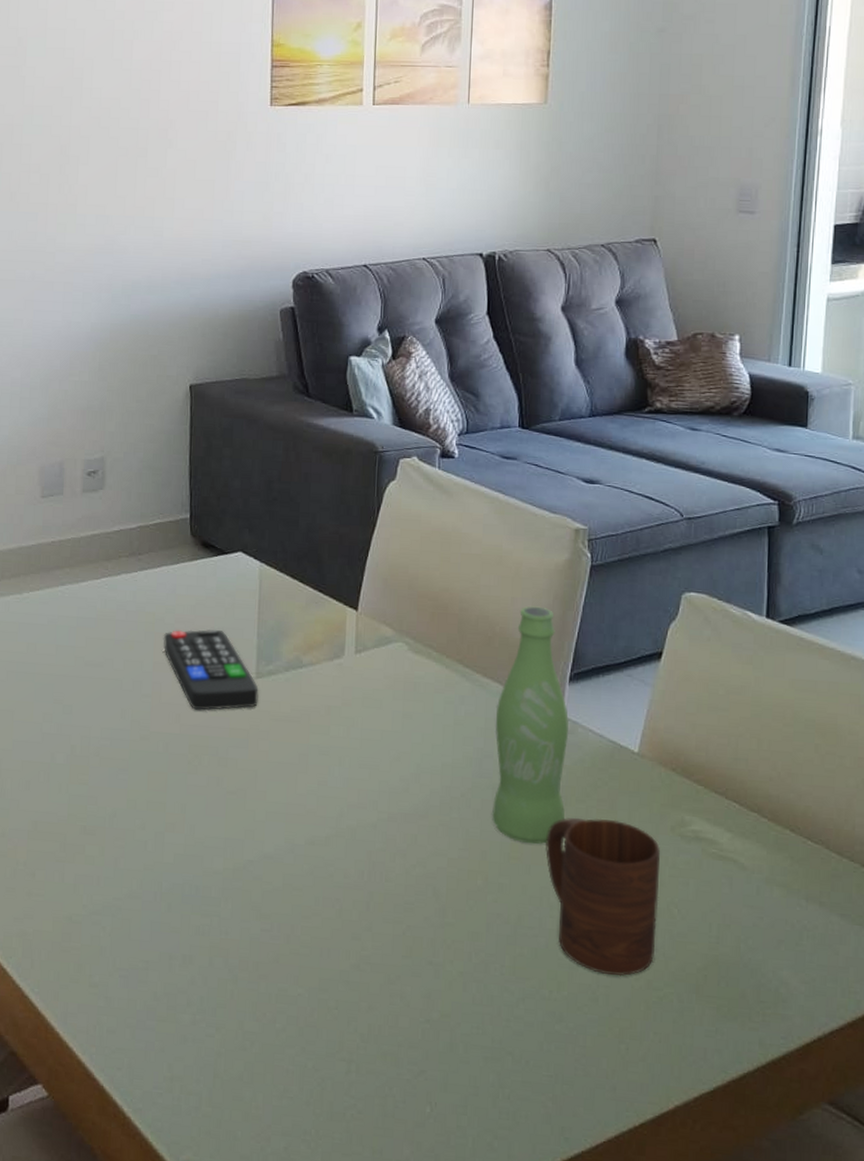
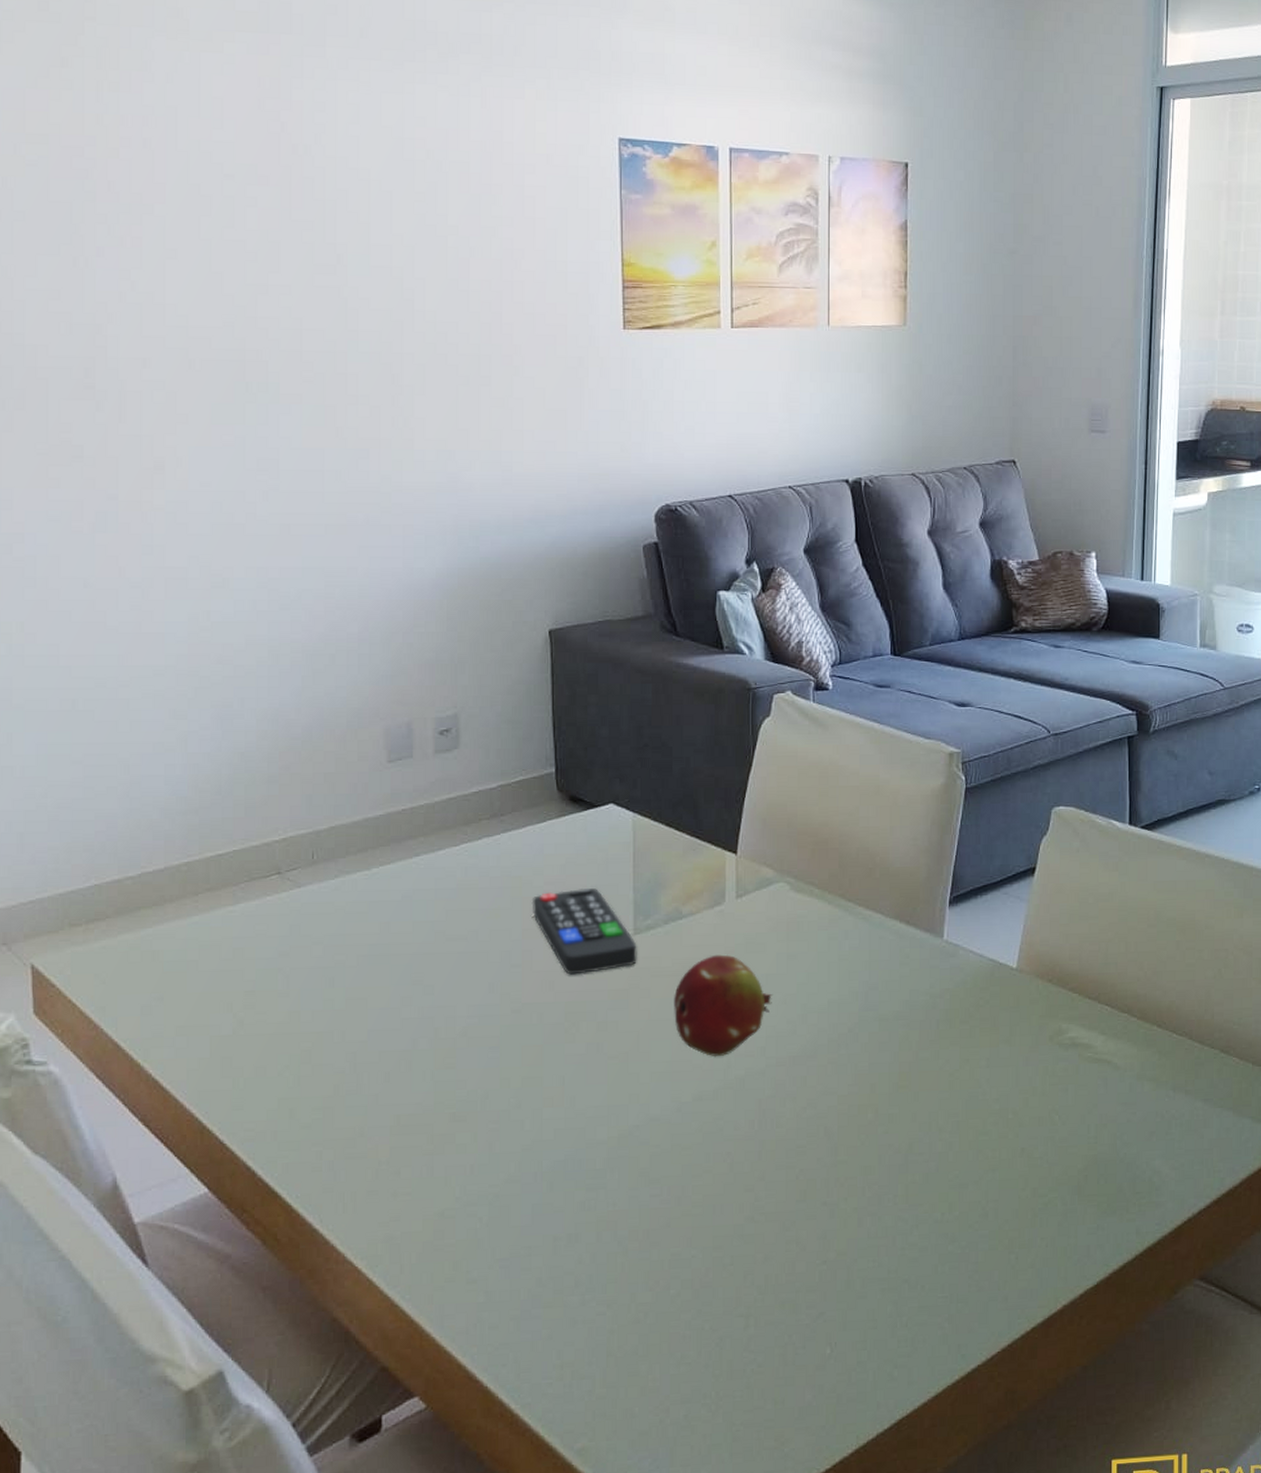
fruit: none [291,705,388,805] -> present [674,954,773,1057]
bottle: present [491,606,569,845] -> none [878,833,951,1071]
cup: present [546,817,661,977] -> none [933,1036,1041,1189]

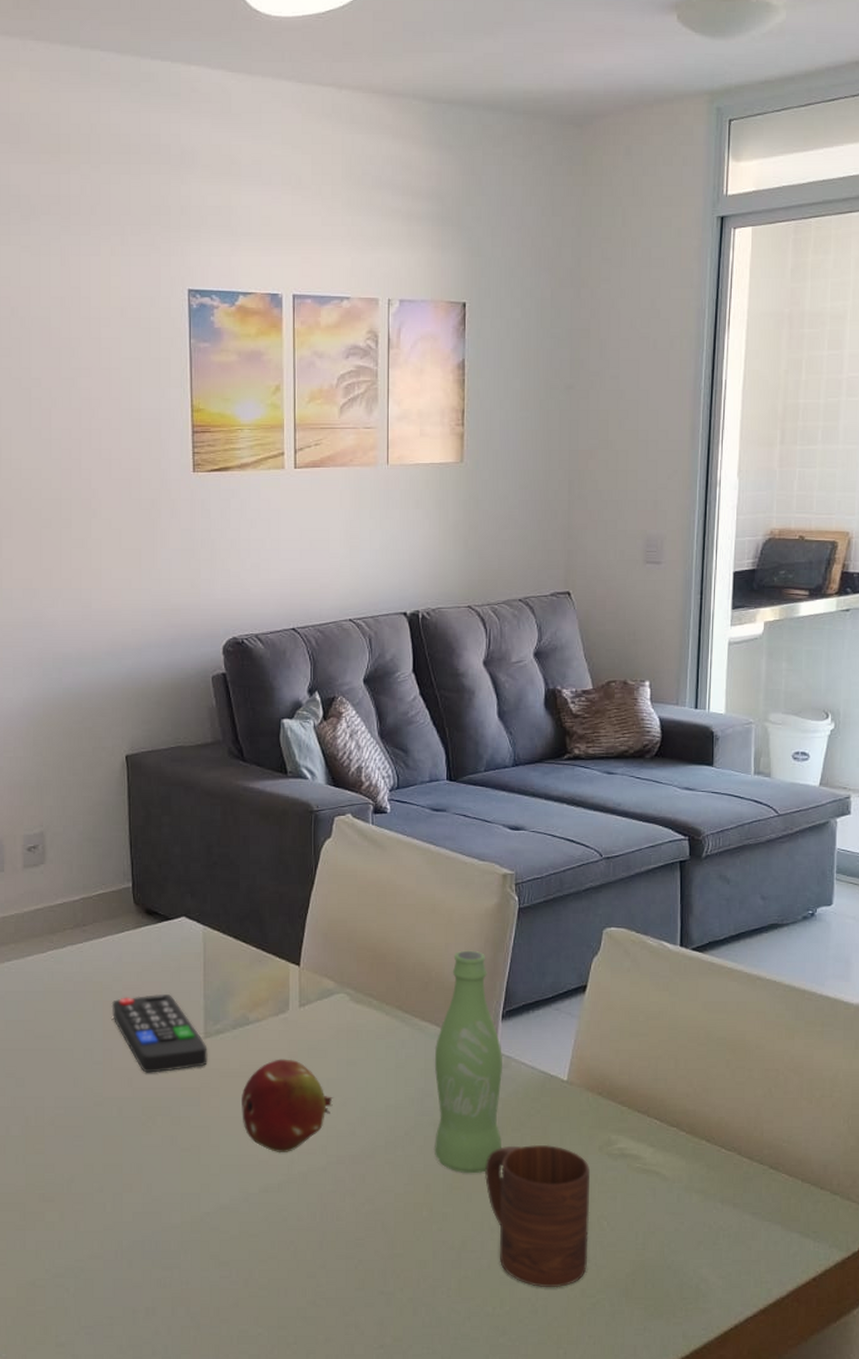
bottle: none [878,833,951,1071] -> present [433,950,503,1174]
cup: none [933,1036,1041,1189] -> present [485,1144,591,1288]

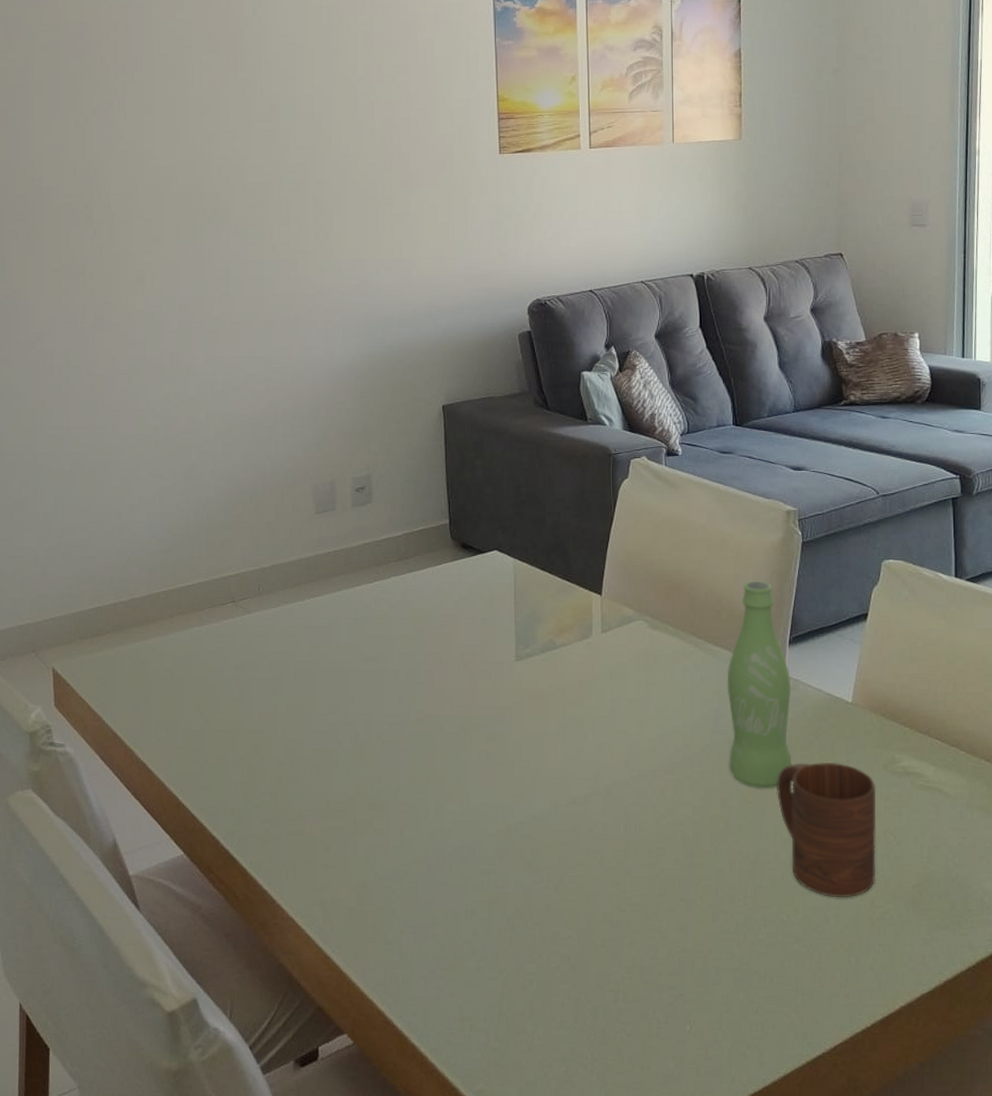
remote control: present [111,993,208,1073] -> none [431,620,519,693]
fruit: present [242,1059,334,1153] -> none [550,680,635,768]

